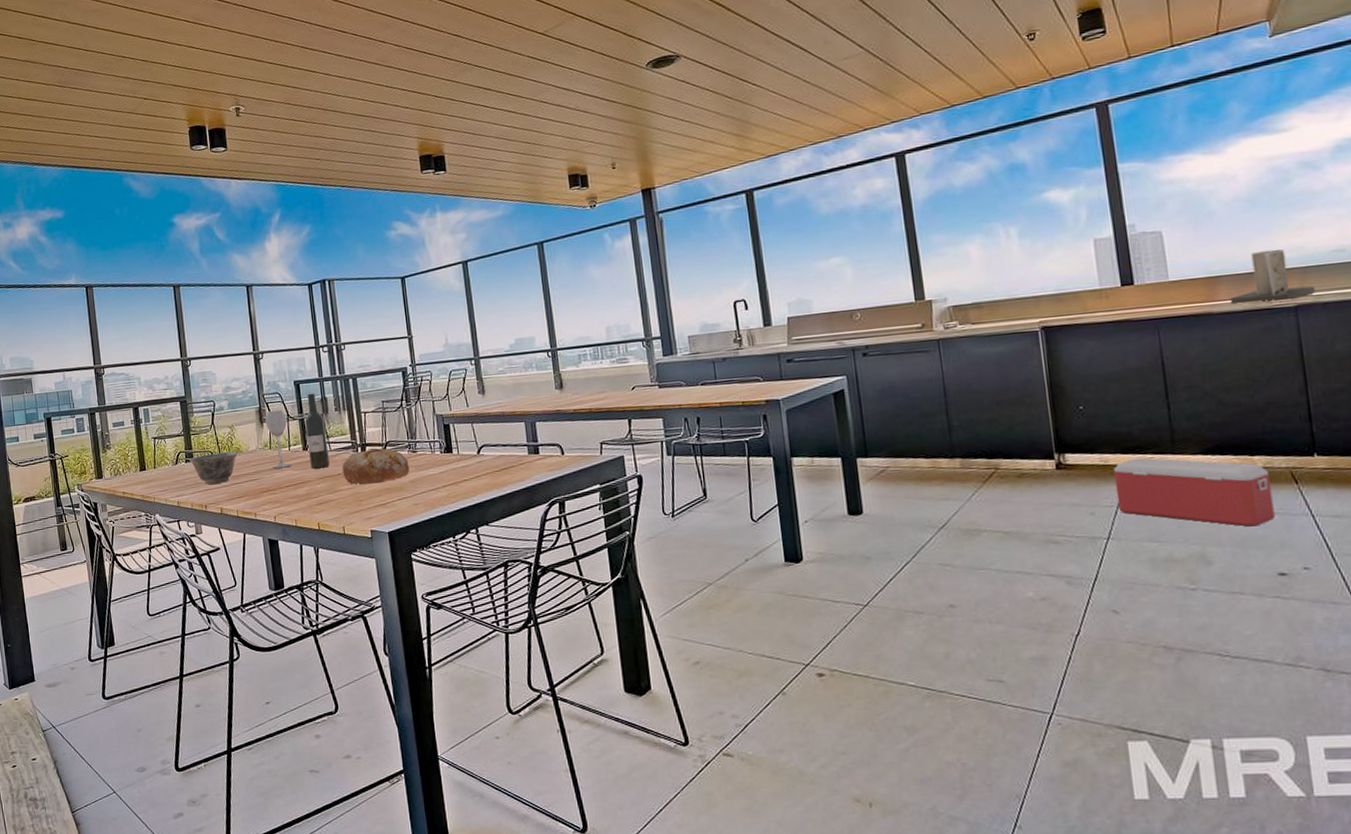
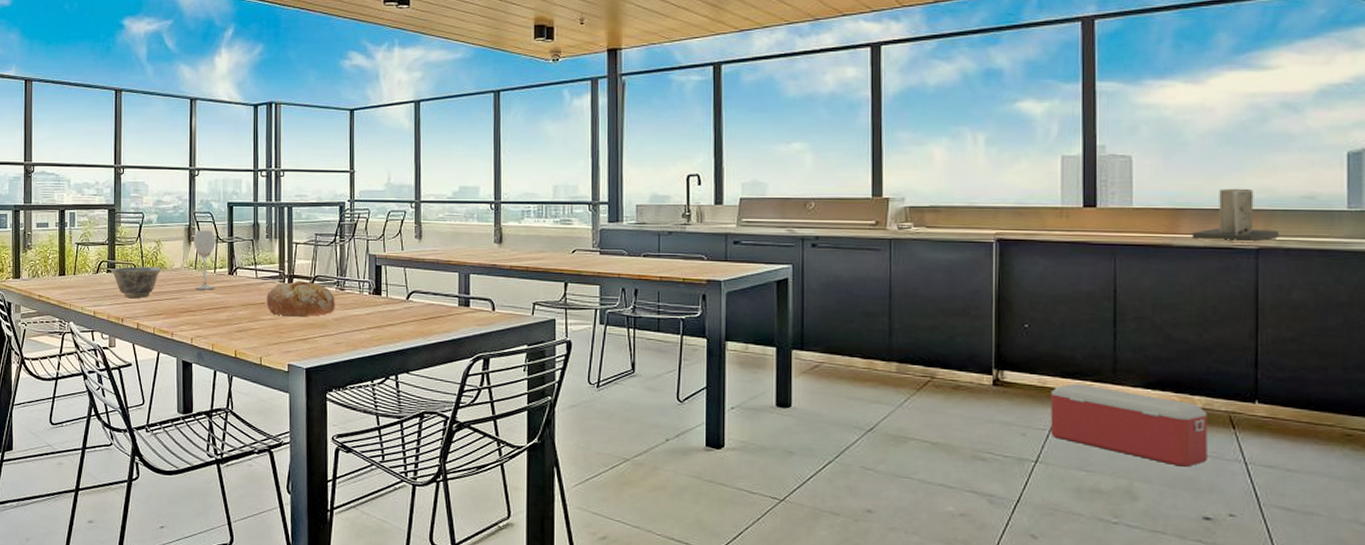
wine bottle: present [305,393,330,469] -> none [233,217,255,295]

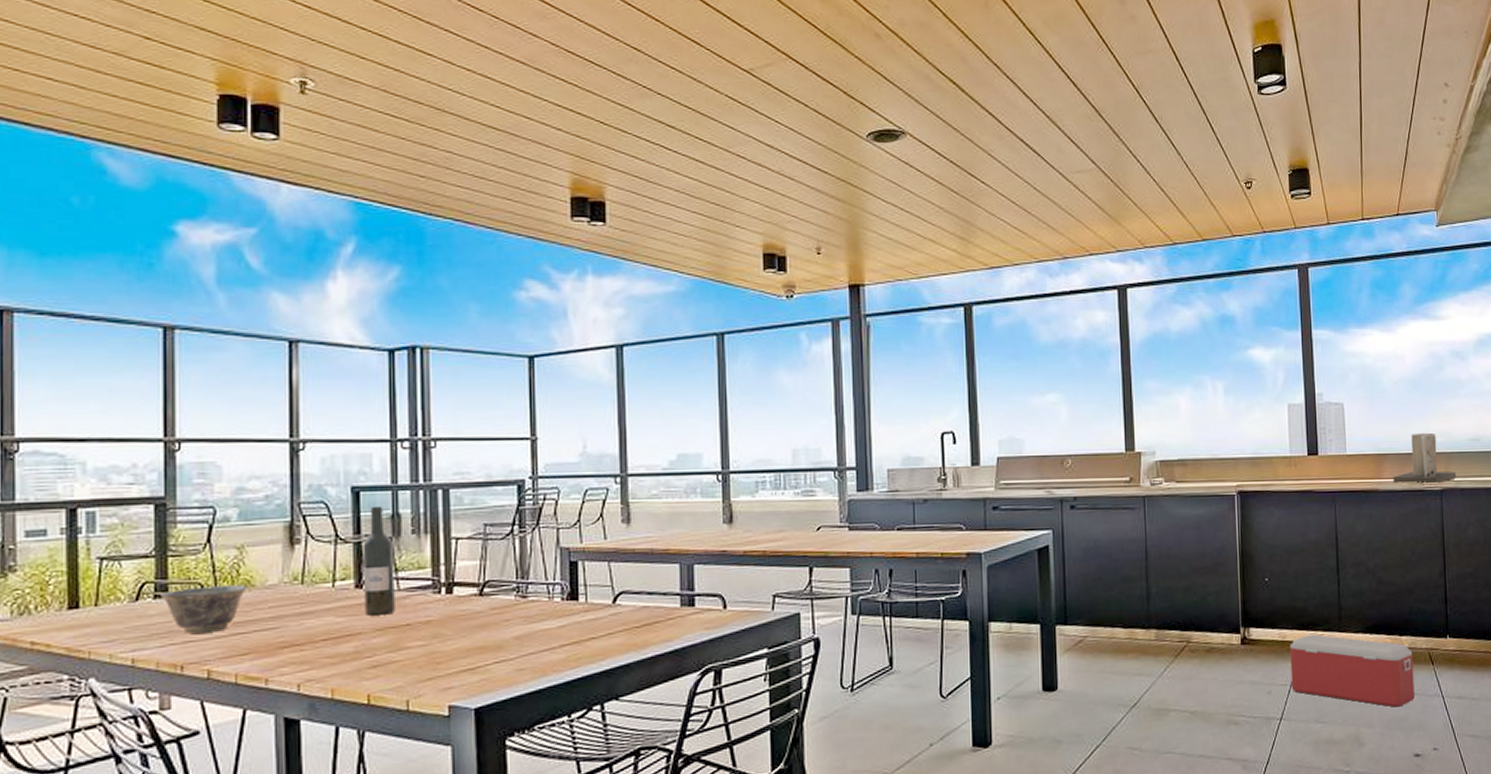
wineglass: present [193,230,216,290] -> none [297,526,334,613]
wine bottle: none [233,217,255,295] -> present [362,505,395,616]
bread: present [266,280,335,317] -> none [414,588,515,640]

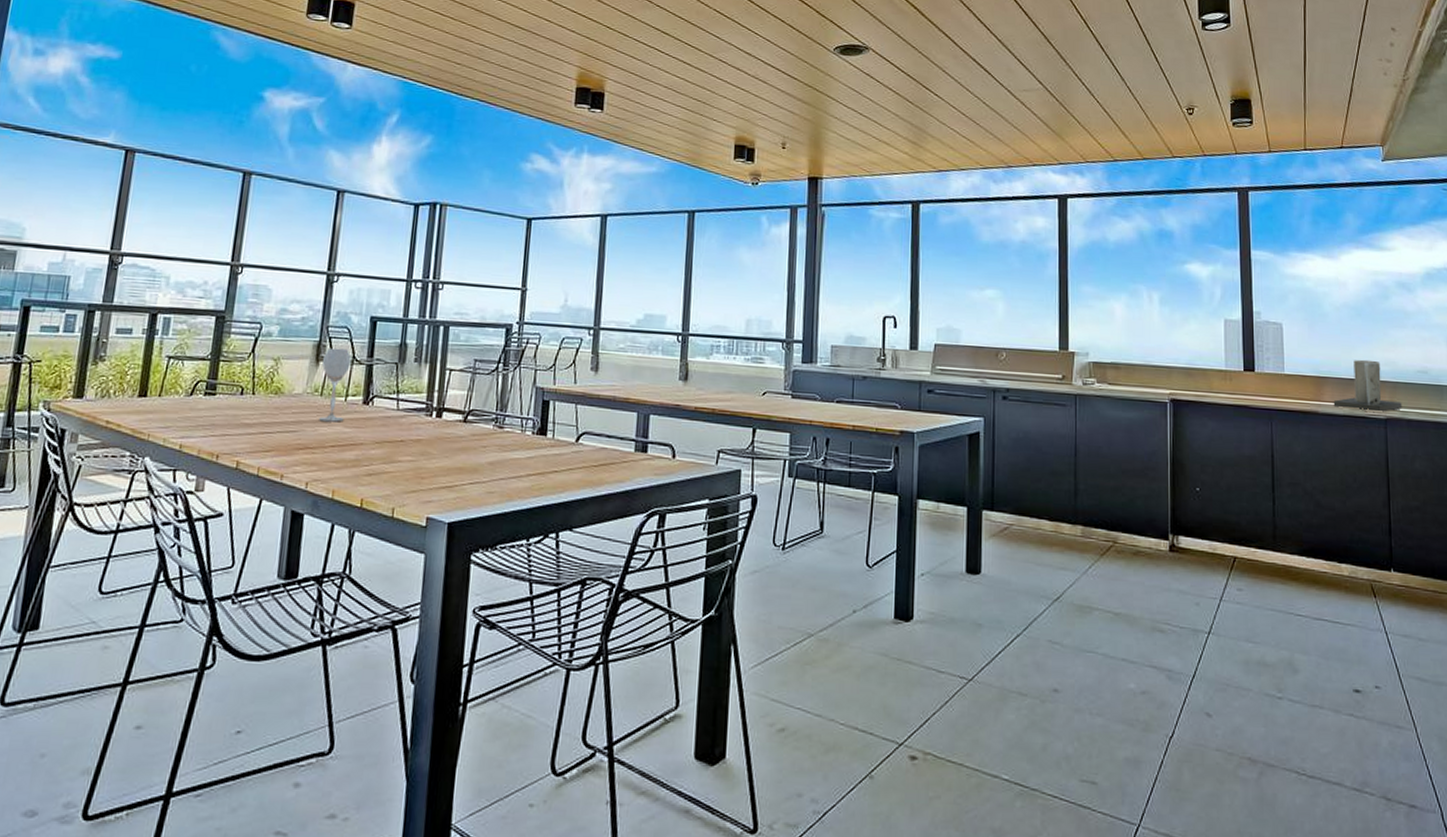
bowl: present [160,585,249,634] -> none [209,389,279,429]
wineglass: none [297,526,334,613] -> present [319,347,351,422]
wine bottle: present [362,505,395,616] -> none [368,334,399,430]
cooler: present [1290,634,1415,707] -> none [1220,550,1355,637]

